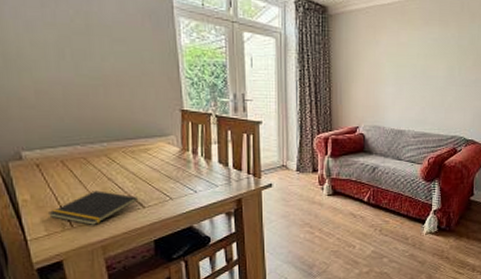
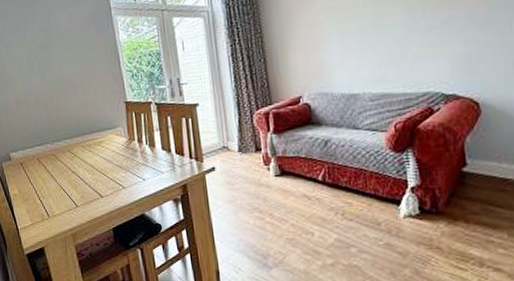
notepad: present [49,190,138,225] -> none [31,183,96,215]

